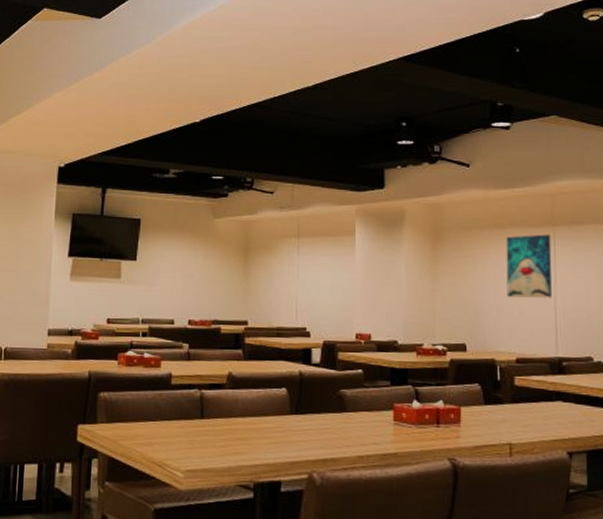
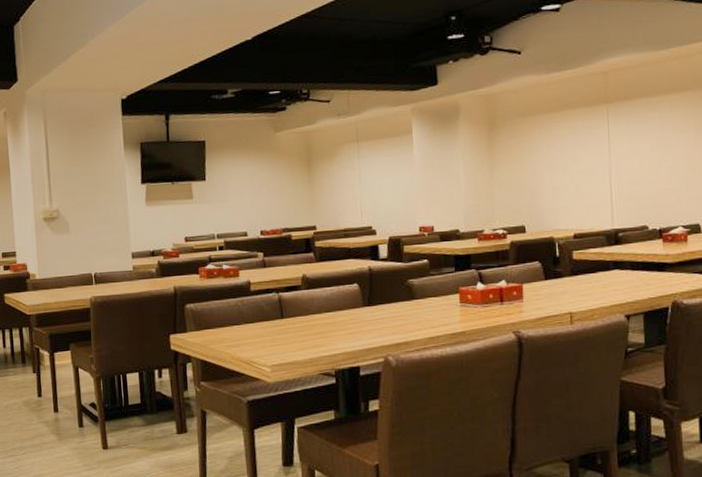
wall art: present [505,234,552,298] -> none [559,112,607,177]

